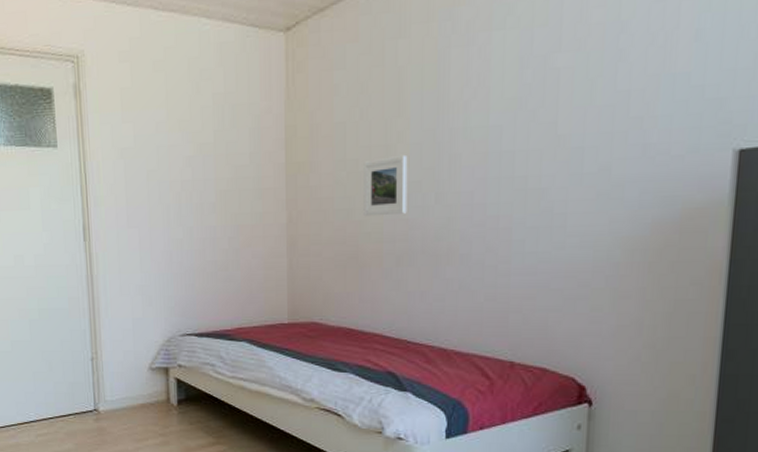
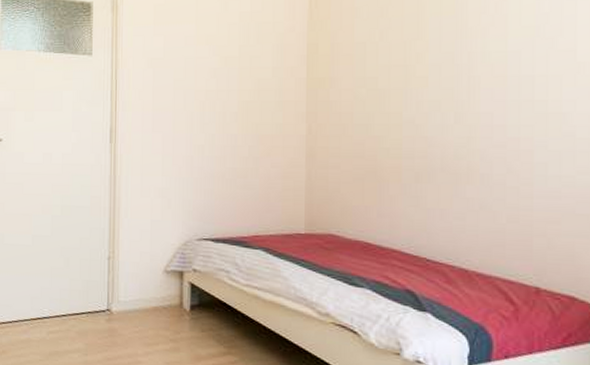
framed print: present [363,154,408,217] -> none [382,75,427,133]

